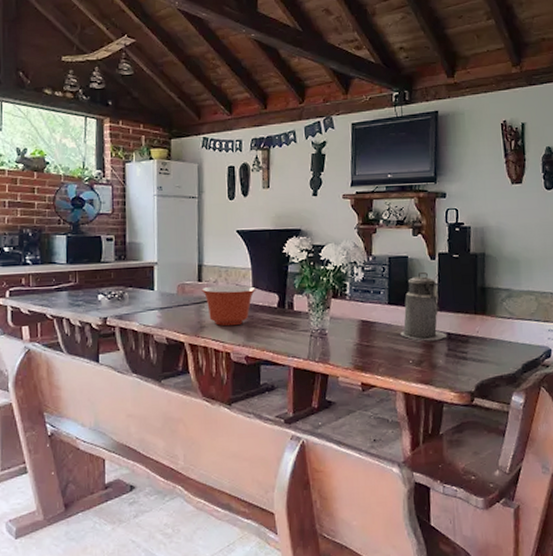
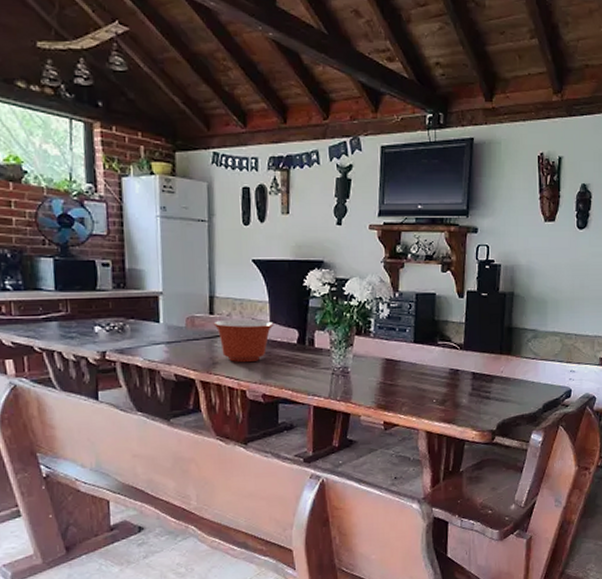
canister: present [400,271,446,341] -> none [425,309,471,381]

